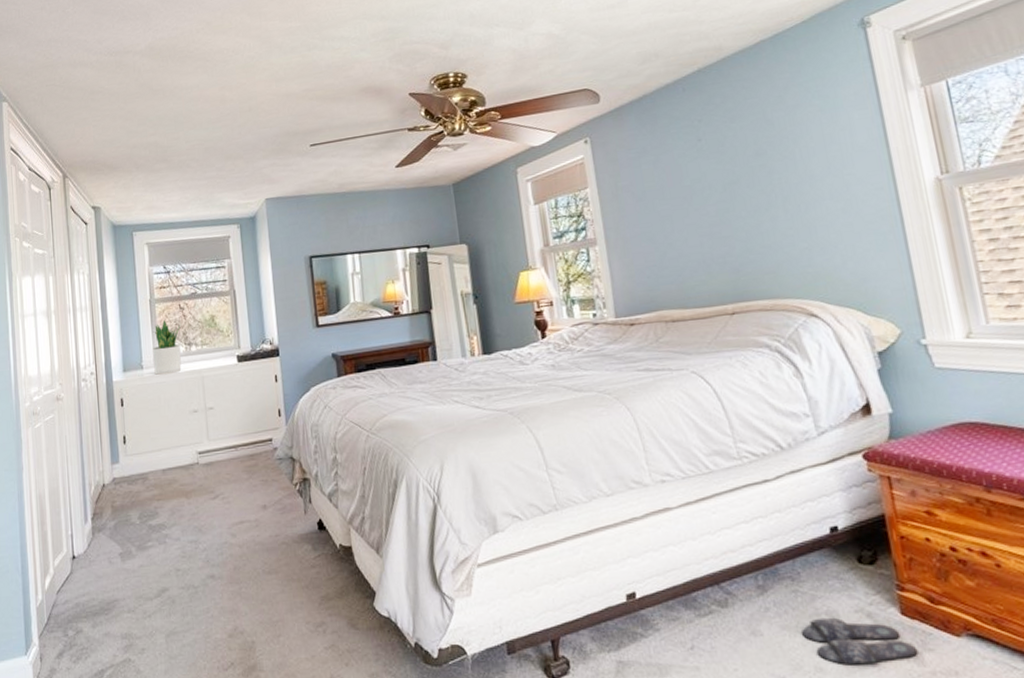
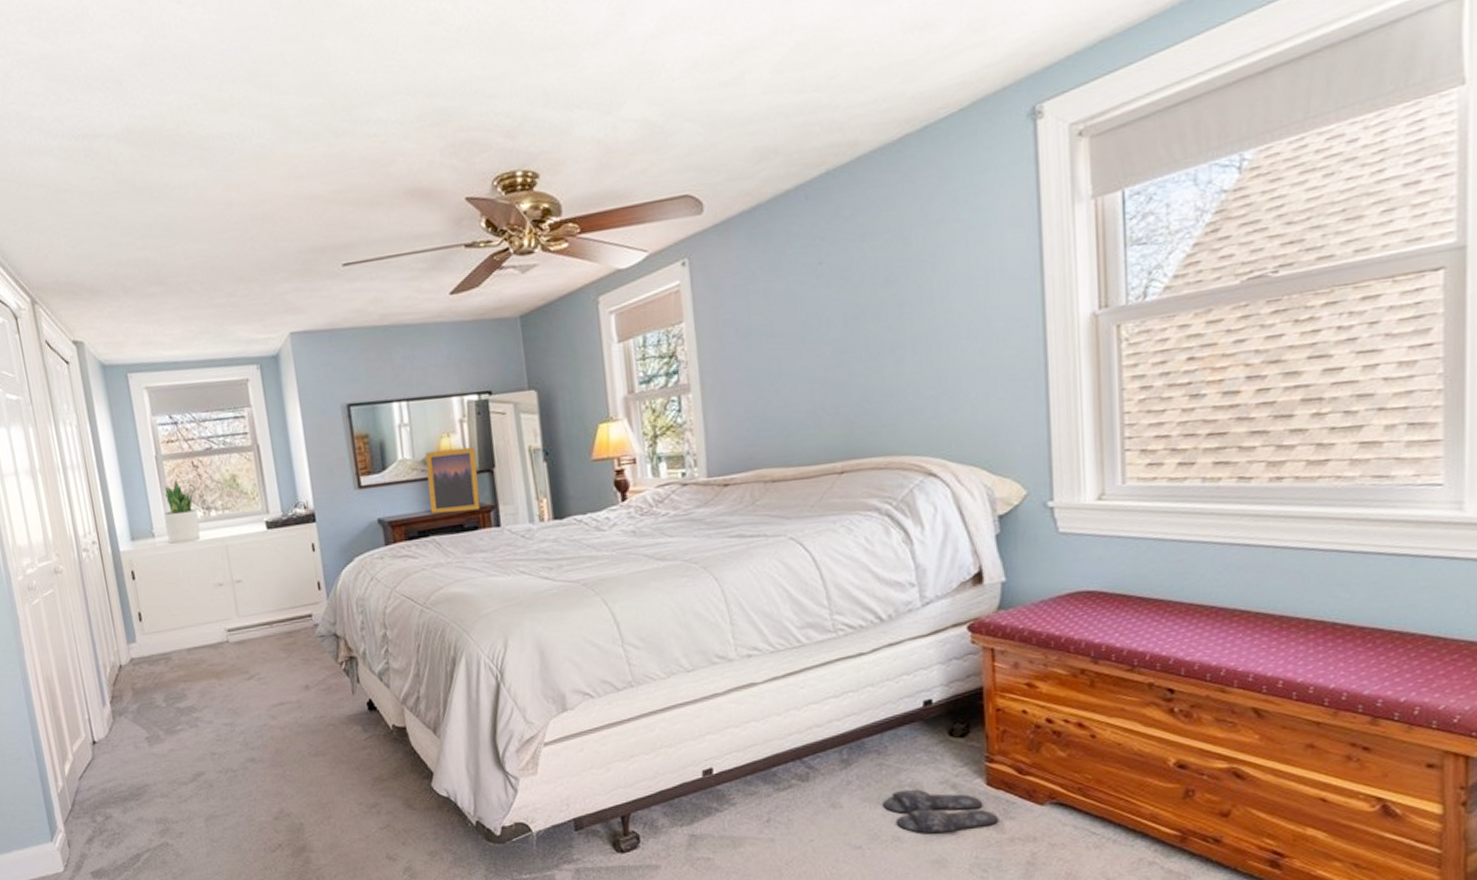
picture frame: none [373,291,420,350] -> present [425,446,481,515]

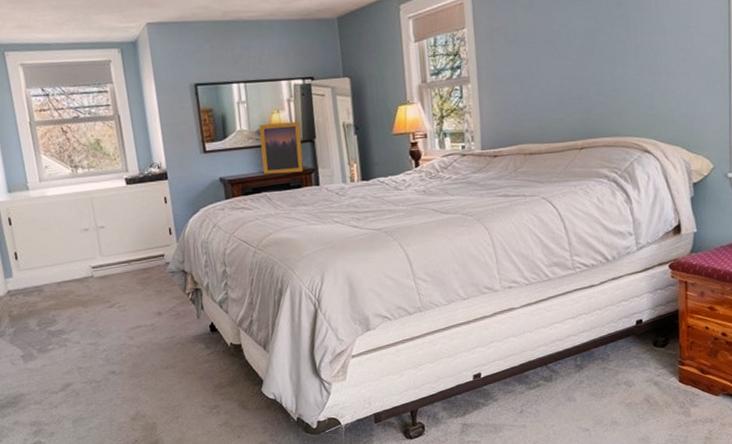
planter: present [163,480,201,545] -> none [36,143,69,197]
slippers: present [883,789,999,834] -> none [605,386,687,419]

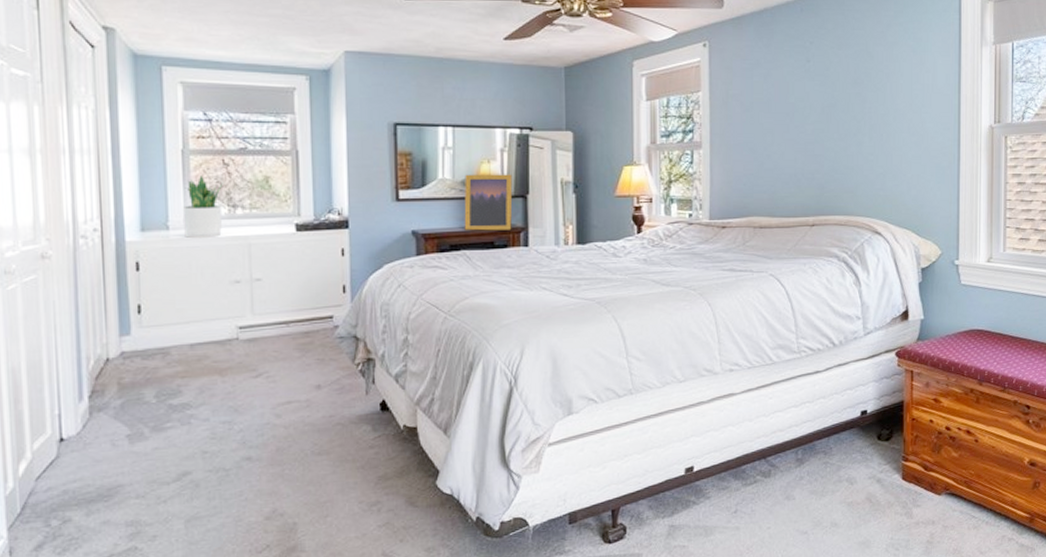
planter: none [36,143,69,197] -> present [182,176,225,239]

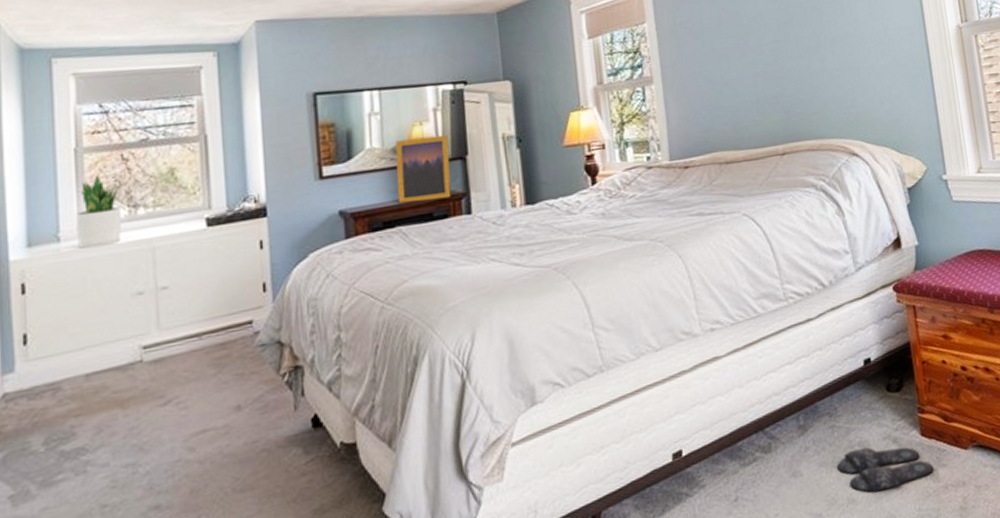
slippers: none [826,483,909,521] -> present [837,447,934,493]

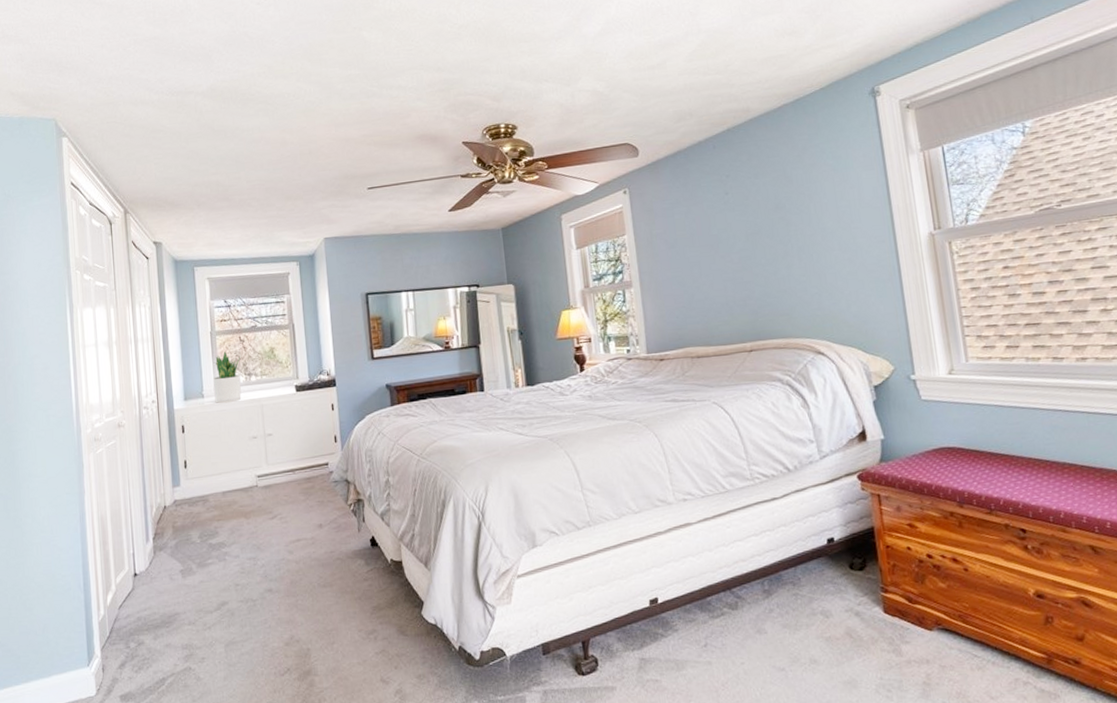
picture frame: present [395,134,452,205] -> none [425,327,469,382]
slippers: present [837,447,934,493] -> none [800,616,897,657]

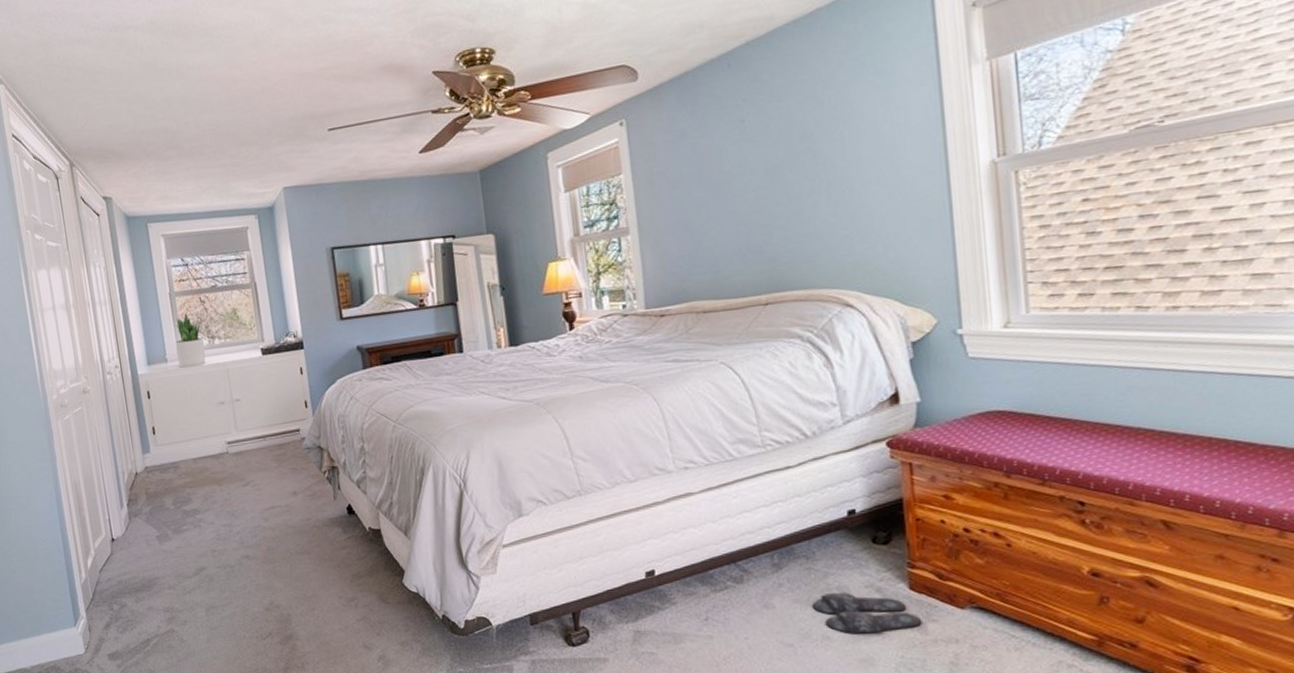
slippers: none [800,616,897,657] -> present [812,592,922,634]

